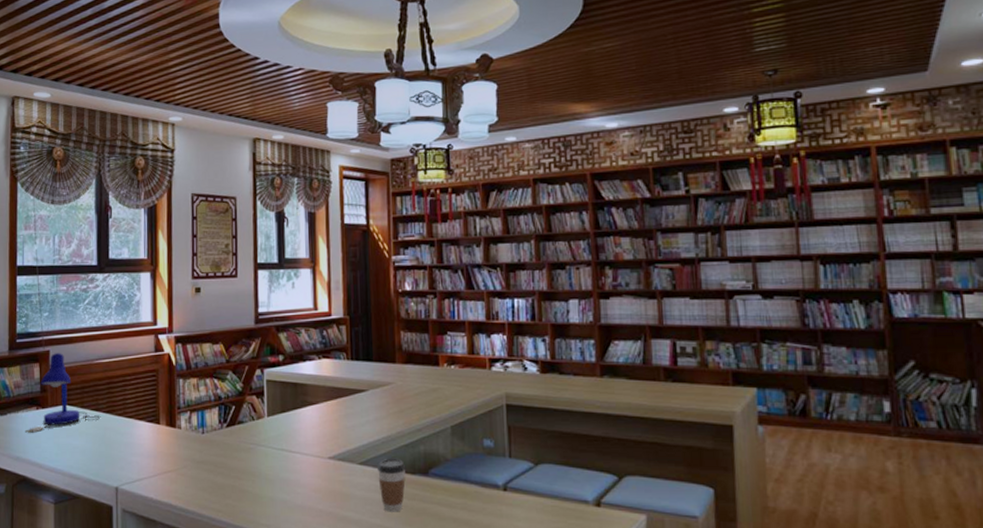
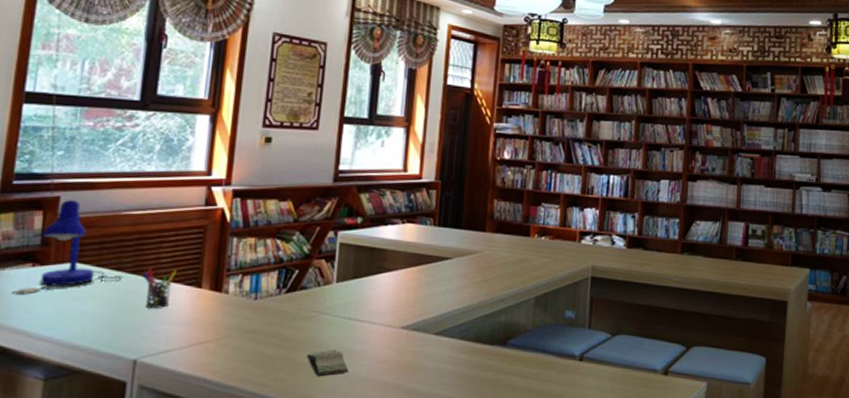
pen holder: none [115,408,139,442] -> present [143,268,177,308]
book: none [250,478,287,503] -> present [306,349,349,376]
coffee cup: present [377,458,406,512] -> none [453,328,484,384]

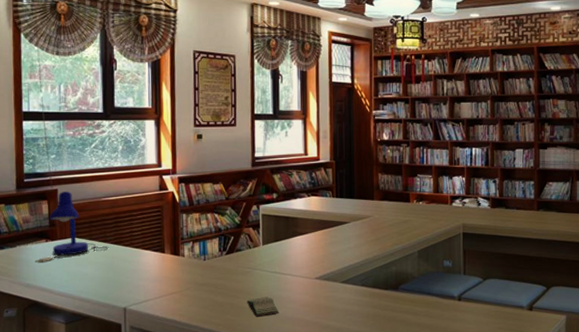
pen holder: present [143,268,177,308] -> none [122,239,145,269]

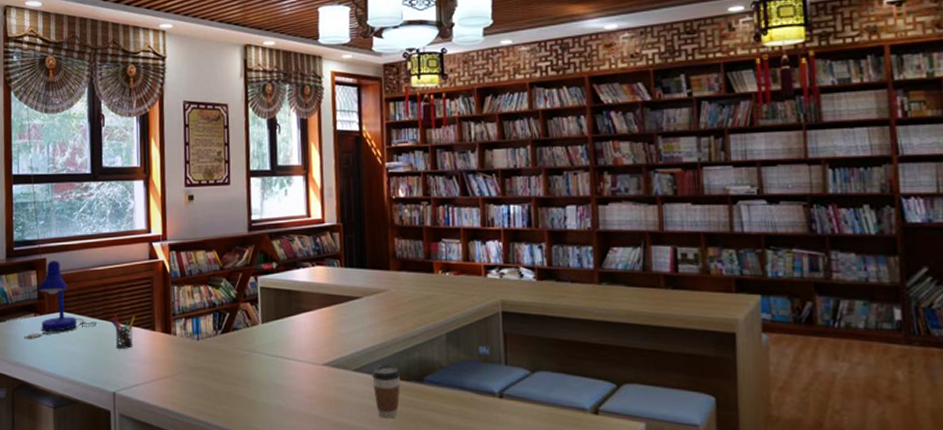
pen holder: none [122,239,145,269] -> present [111,314,135,349]
book: present [246,296,279,317] -> none [245,384,282,409]
coffee cup: none [357,277,380,320] -> present [372,365,401,419]

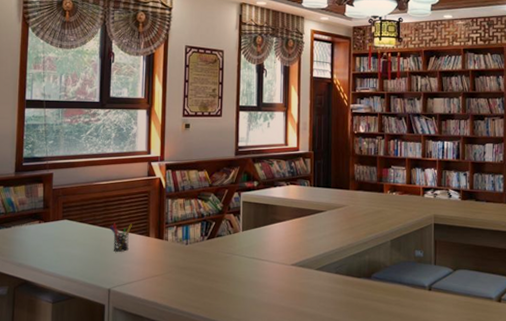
desk lamp: present [24,261,98,339] -> none [28,175,98,243]
coffee cup: present [372,365,401,419] -> none [331,265,354,308]

